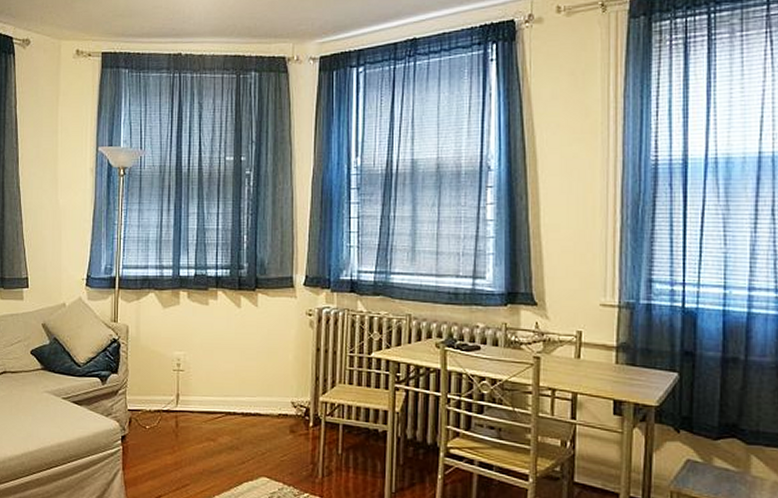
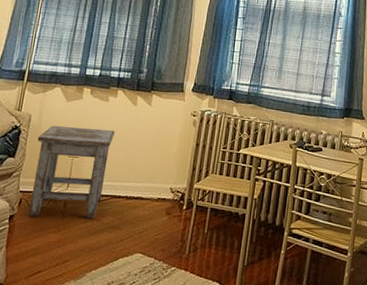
stool: none [138,336,221,439] -> present [28,125,116,219]

